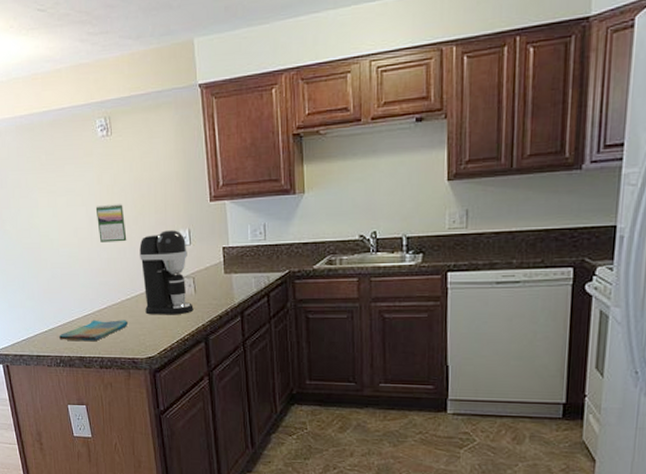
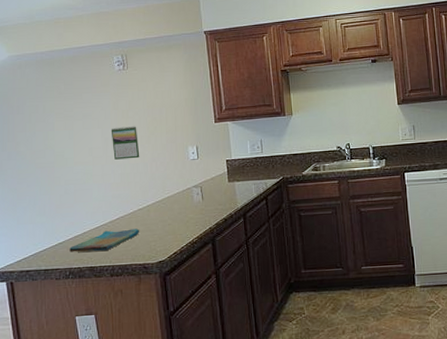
coffee maker: present [139,229,194,315] -> none [152,146,201,222]

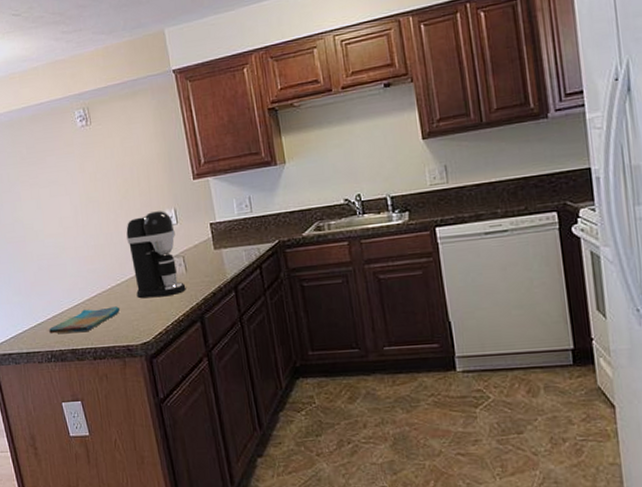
calendar: present [111,126,140,160] -> none [79,190,113,230]
coffee maker: none [152,146,201,222] -> present [126,210,186,299]

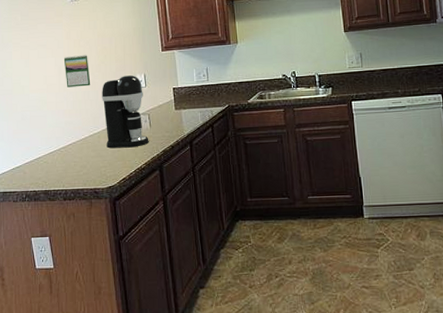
dish towel: present [49,306,121,334] -> none [26,154,91,176]
calendar: none [79,190,113,230] -> present [63,55,91,87]

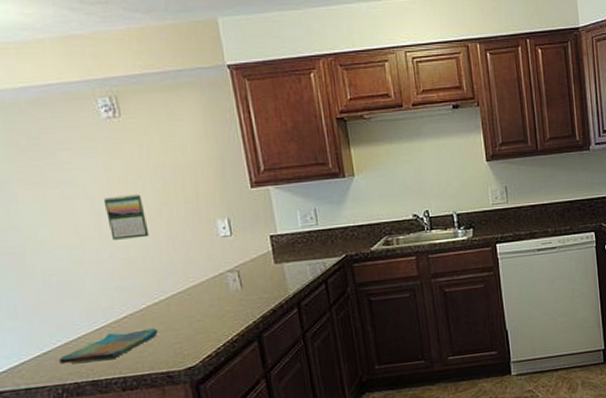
dish towel: none [26,154,91,176] -> present [59,328,159,365]
coffee maker: present [102,74,149,149] -> none [166,219,241,319]

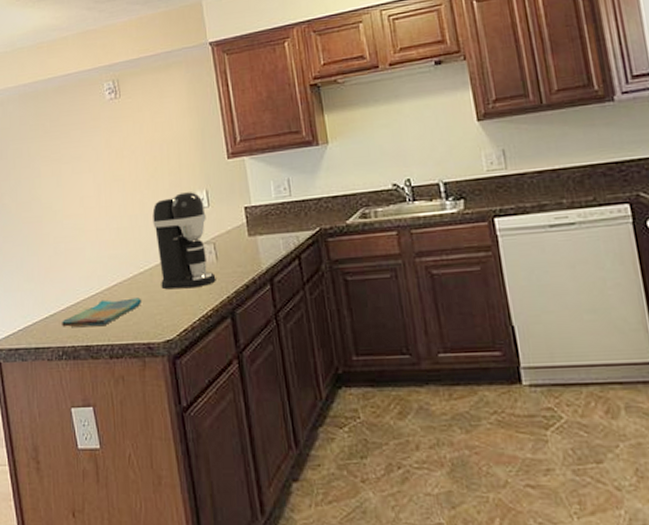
calendar: present [103,194,149,240] -> none [103,168,139,211]
coffee maker: none [166,219,241,319] -> present [152,191,216,290]

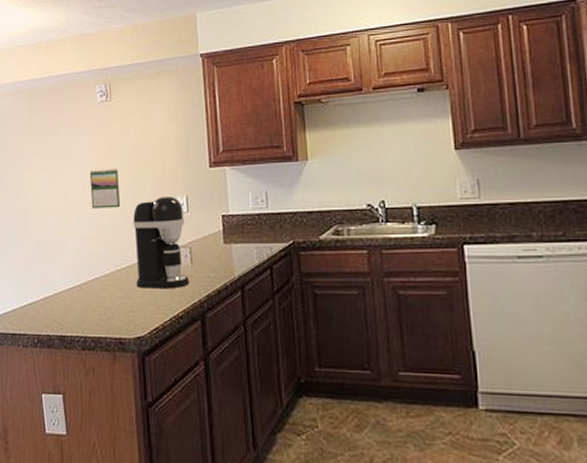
dish towel: present [62,297,142,327] -> none [39,293,117,317]
calendar: none [103,168,139,211] -> present [89,169,121,208]

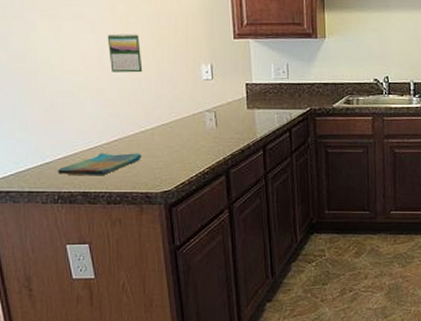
dish towel: none [39,293,117,317] -> present [58,153,142,175]
coffee maker: present [133,195,189,289] -> none [157,63,214,149]

